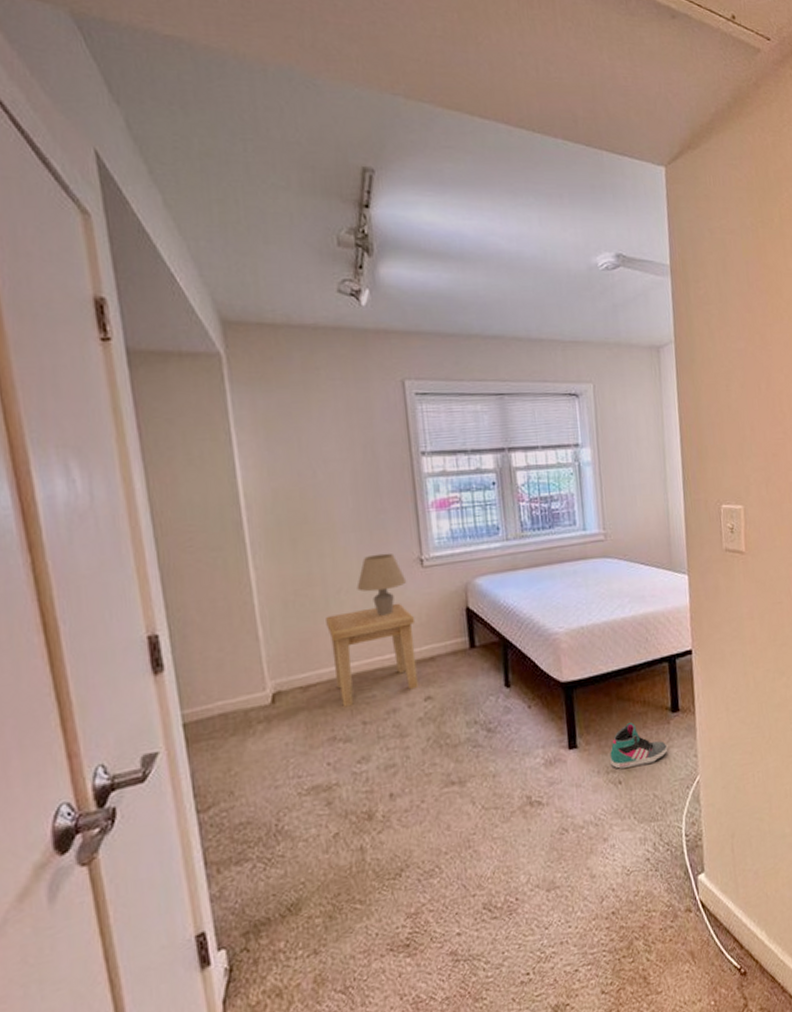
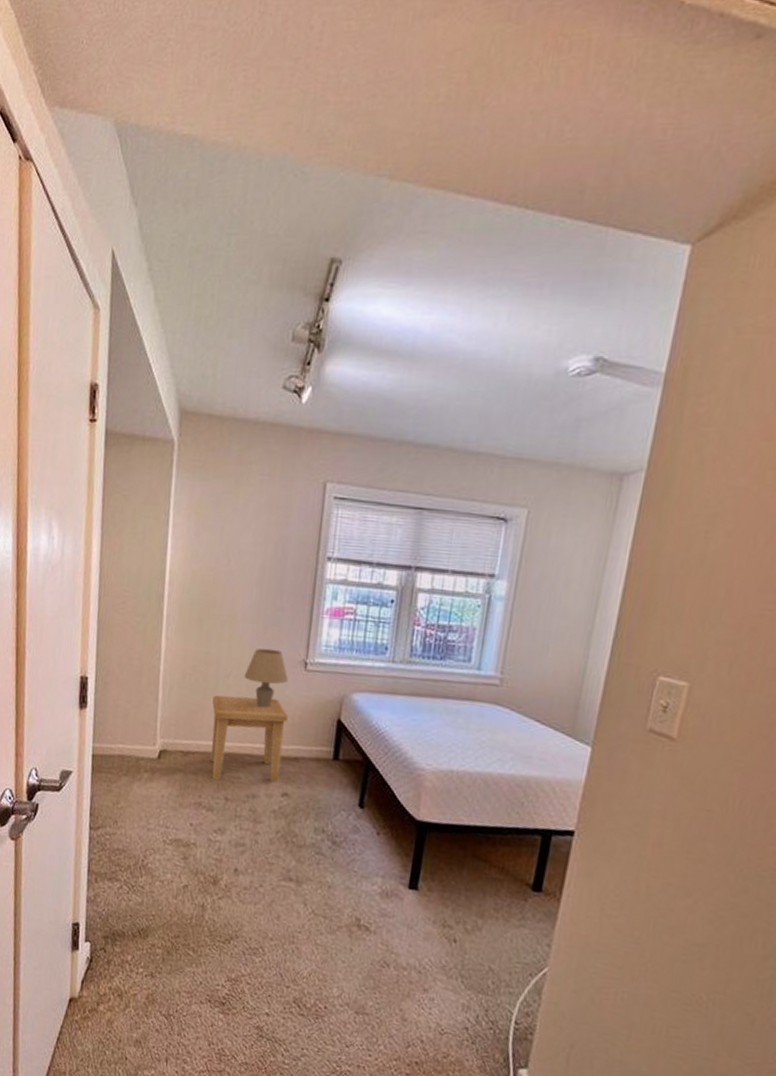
sneaker: present [610,723,668,769] -> none [449,884,519,936]

